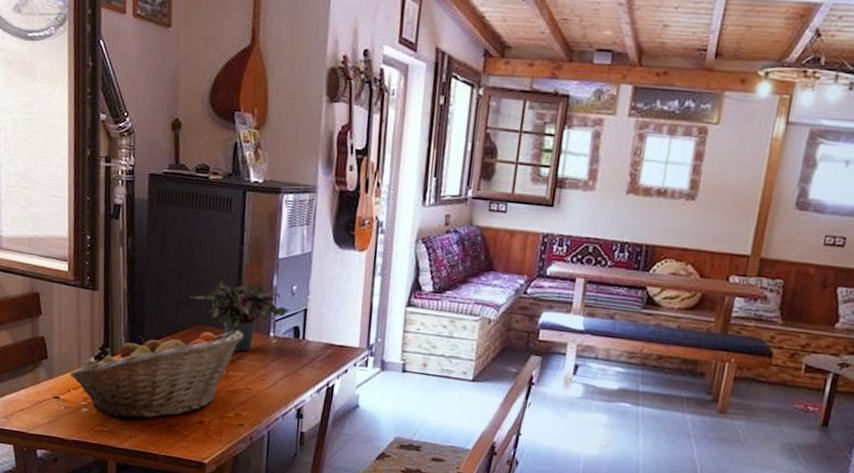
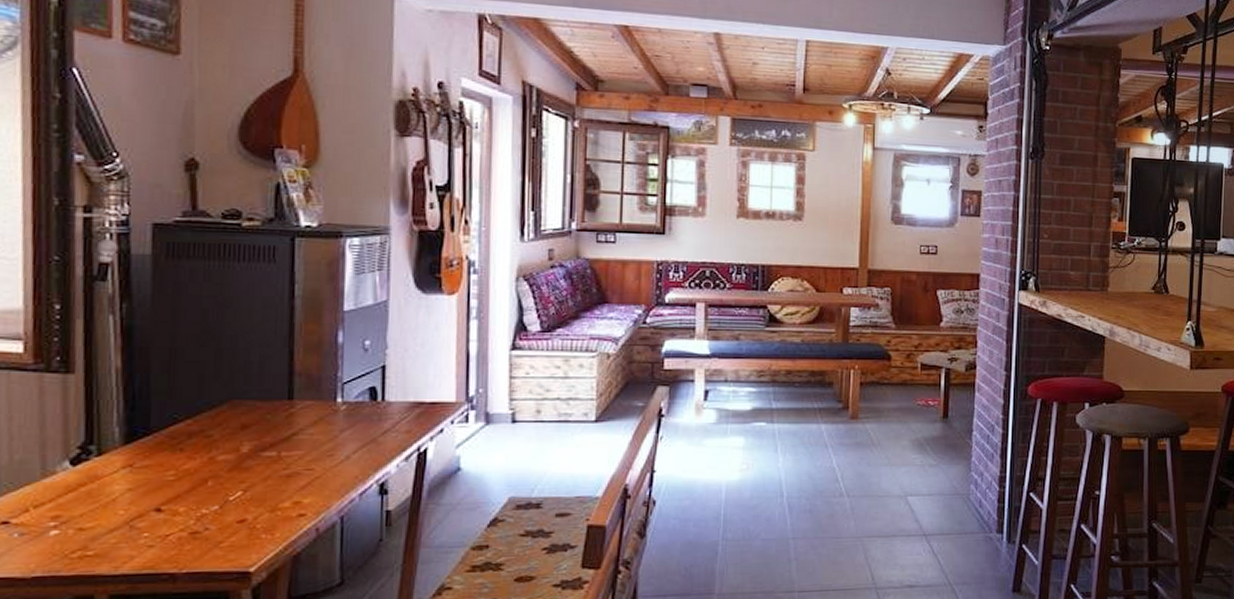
fruit basket: present [70,329,244,418] -> none [28,400,300,535]
potted plant: present [189,280,291,352] -> none [218,343,364,426]

